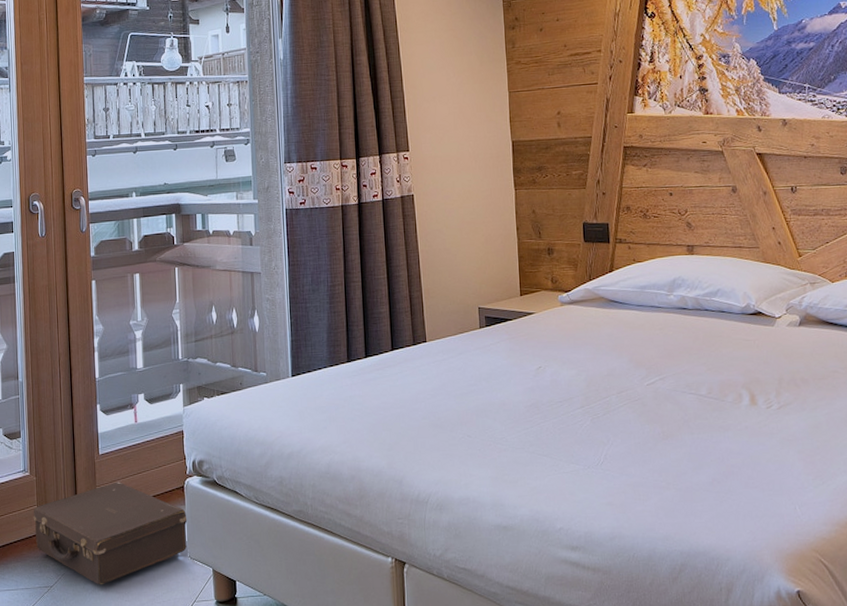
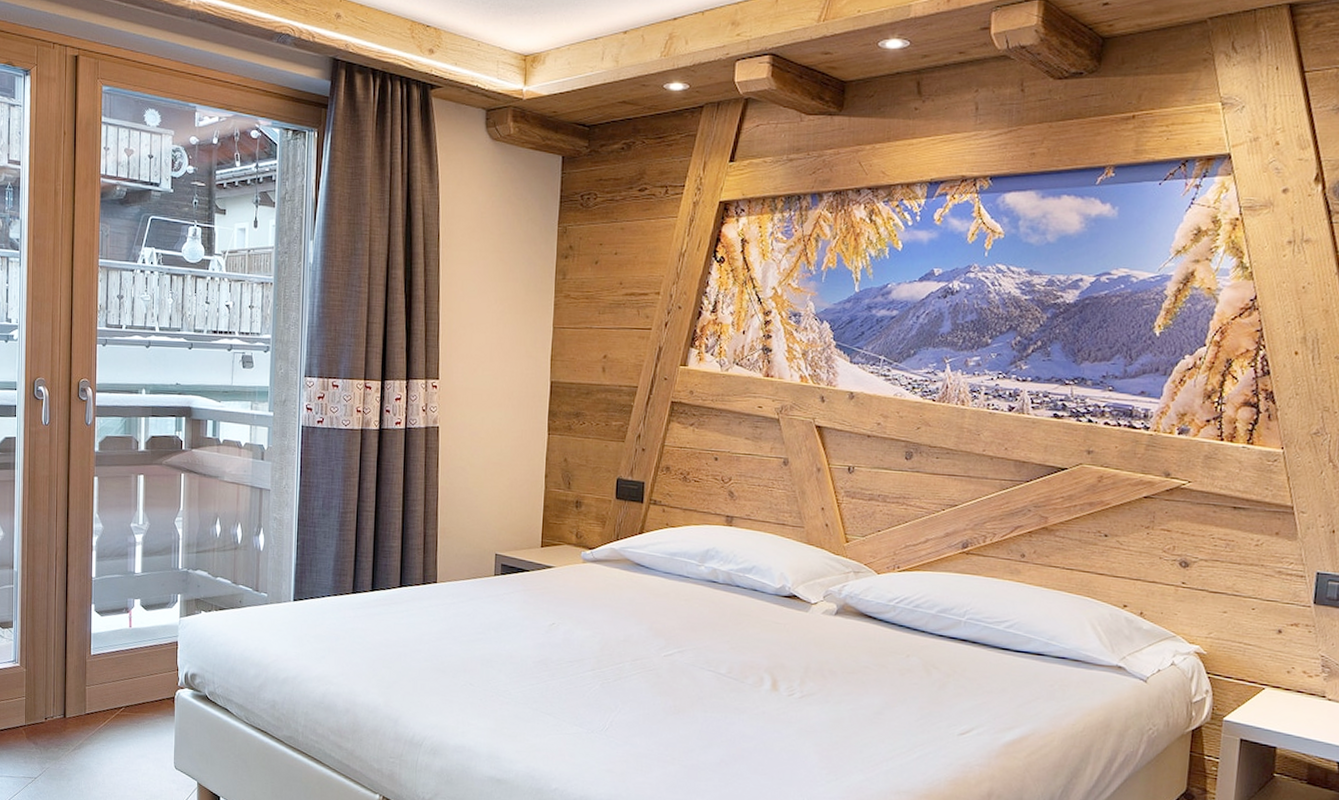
suitcase: present [33,481,187,584] -> none [21,684,176,783]

